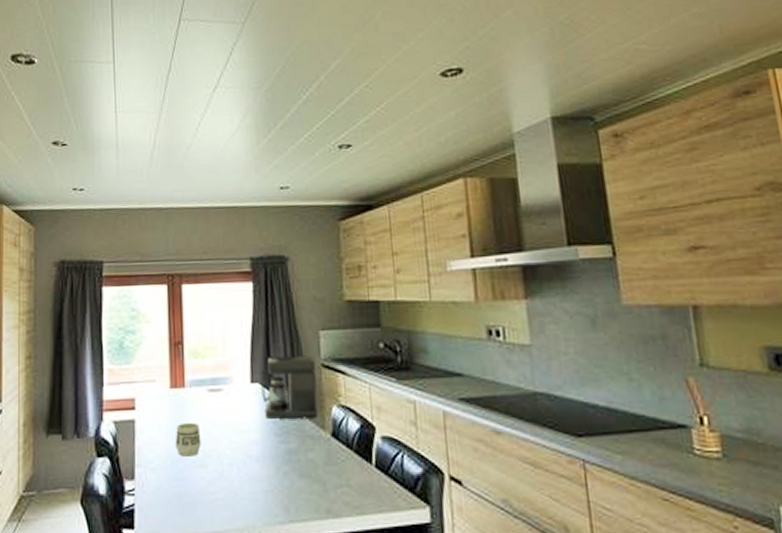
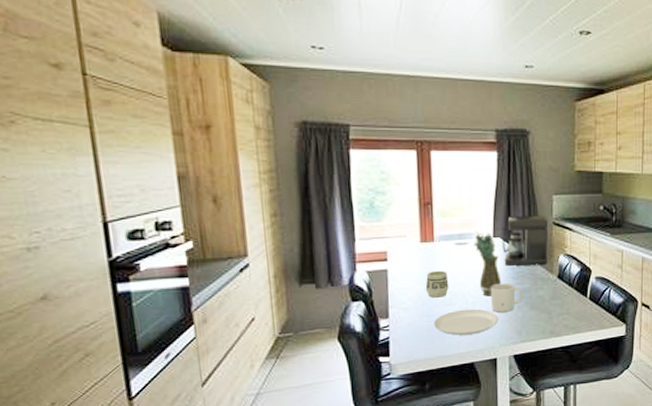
plate: none [184,473,261,507] -> present [434,309,499,335]
vase: none [228,375,263,457] -> present [473,231,502,296]
mug: none [249,440,289,479] -> present [490,283,522,313]

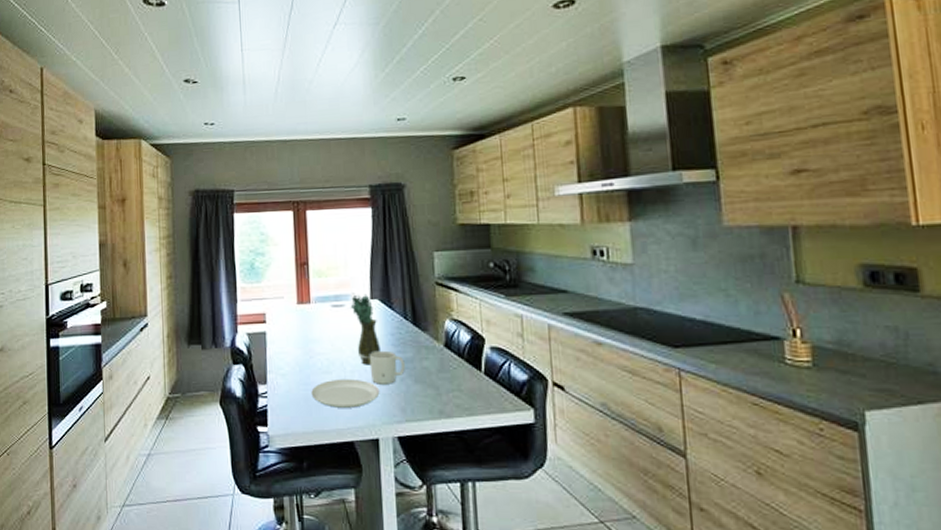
cup: present [425,270,449,298] -> none [302,334,326,364]
coffee maker: present [502,215,549,266] -> none [380,274,432,331]

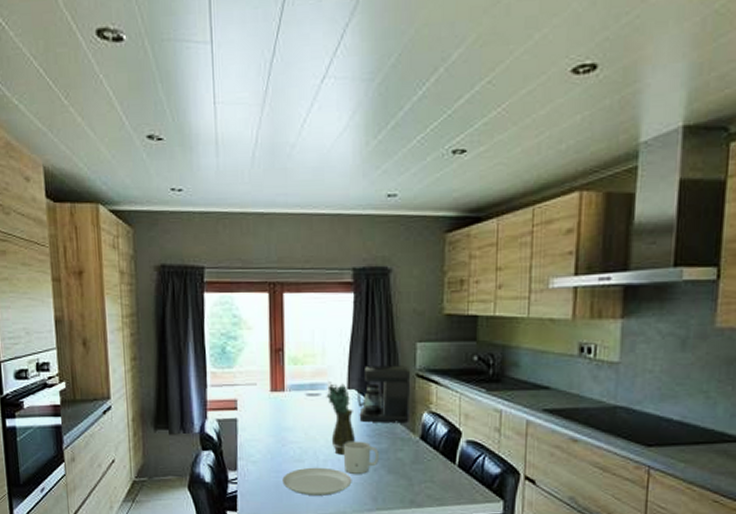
coffee maker: none [380,274,432,331] -> present [357,365,411,422]

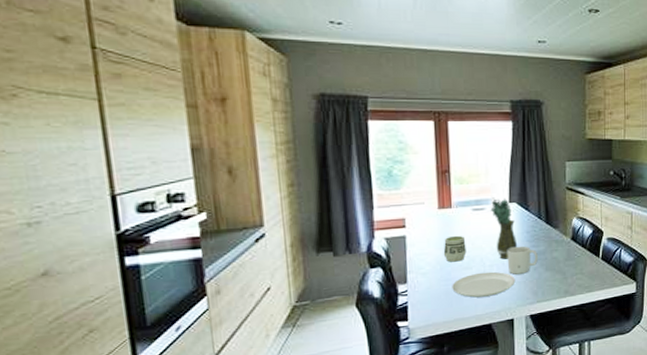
cup: none [274,422,299,452] -> present [443,235,467,262]
coffee maker: present [357,365,411,422] -> none [518,181,562,230]

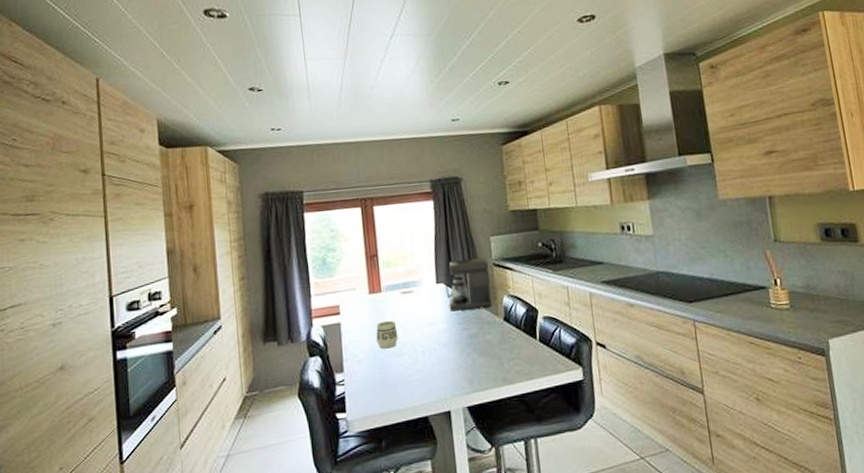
plate: present [452,271,516,298] -> none [386,358,449,387]
vase: present [490,197,518,259] -> none [418,279,449,345]
mug: present [507,246,538,275] -> none [438,329,471,361]
coffee maker: none [518,181,562,230] -> present [445,257,493,312]

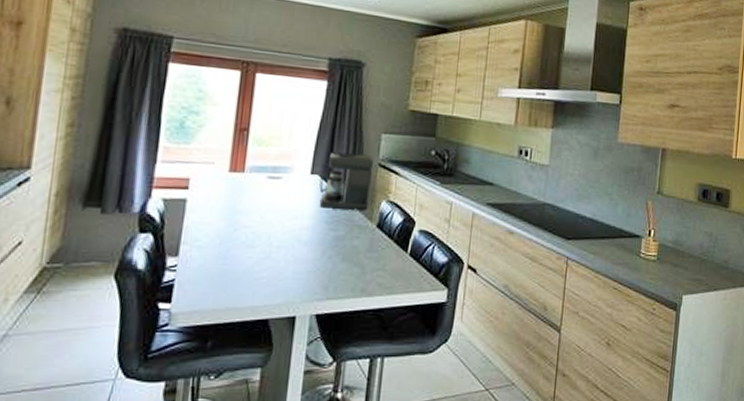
cup: present [376,320,398,349] -> none [226,205,255,238]

